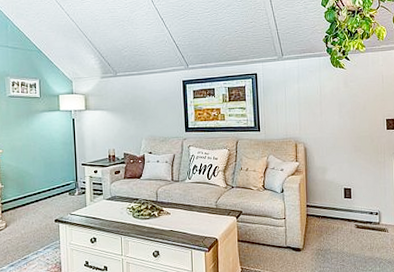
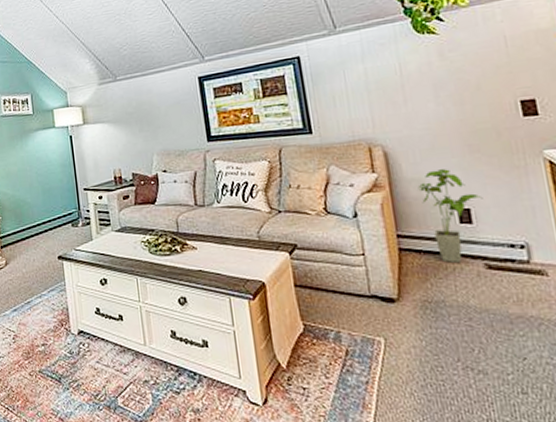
house plant: none [322,161,359,225] -> present [417,169,483,264]

